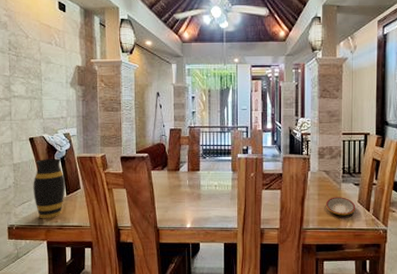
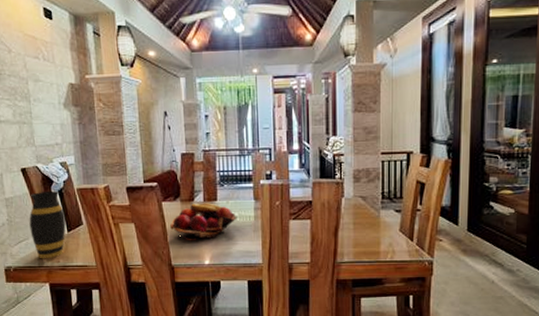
fruit basket: none [158,173,216,206] -> present [170,203,236,241]
plate: present [325,197,356,216] -> none [362,225,397,247]

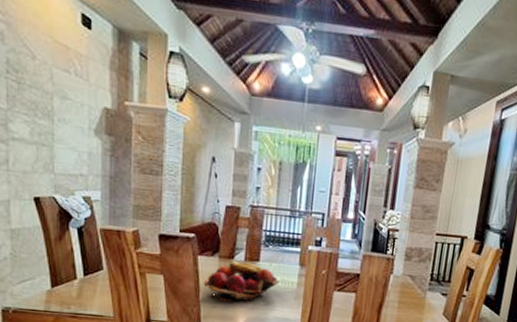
vase: present [29,190,66,259] -> none [38,226,83,303]

